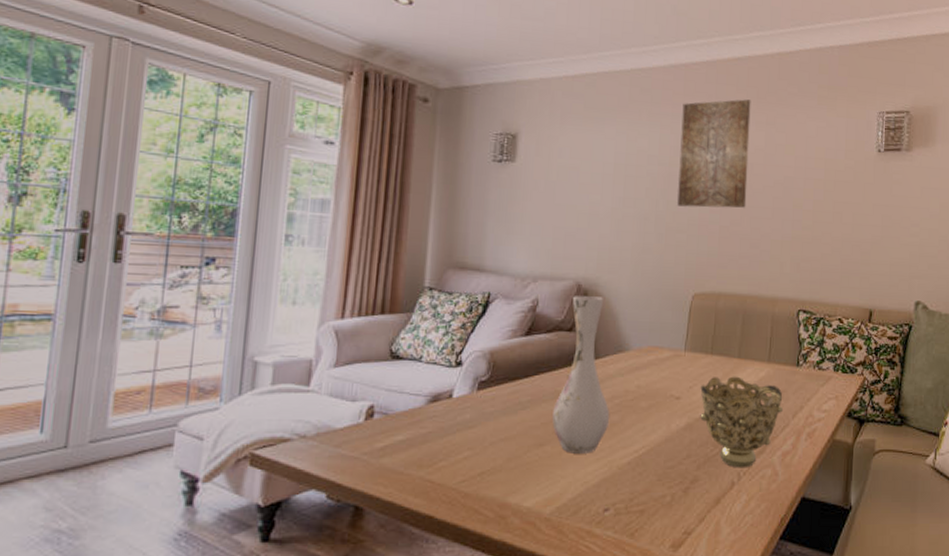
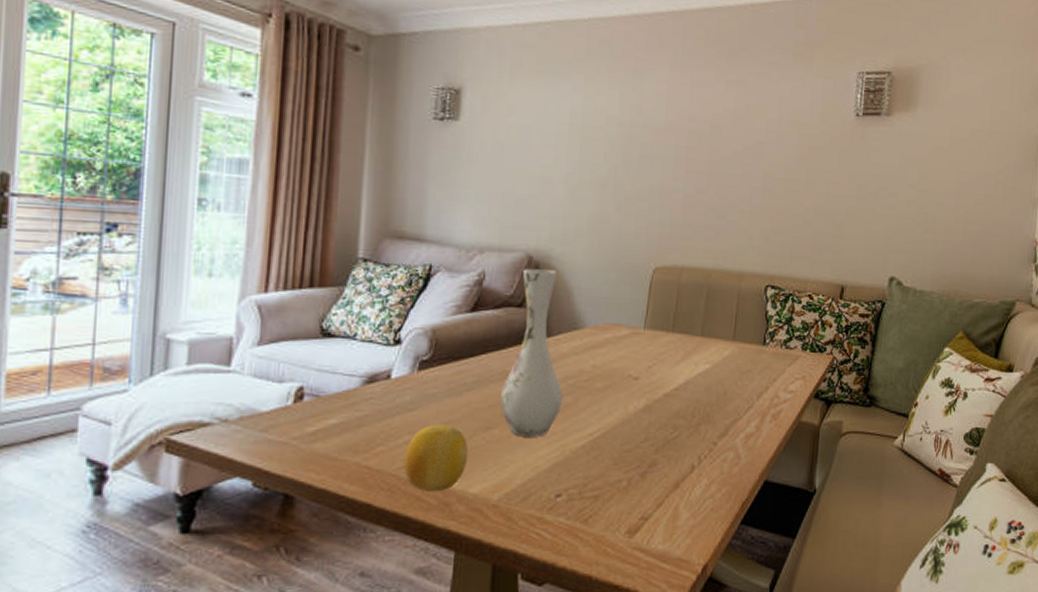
fruit: none [463,441,523,506] -> present [404,425,469,492]
wall art: present [677,99,751,208] -> none [638,55,721,175]
decorative bowl: present [700,376,783,468] -> none [659,355,748,452]

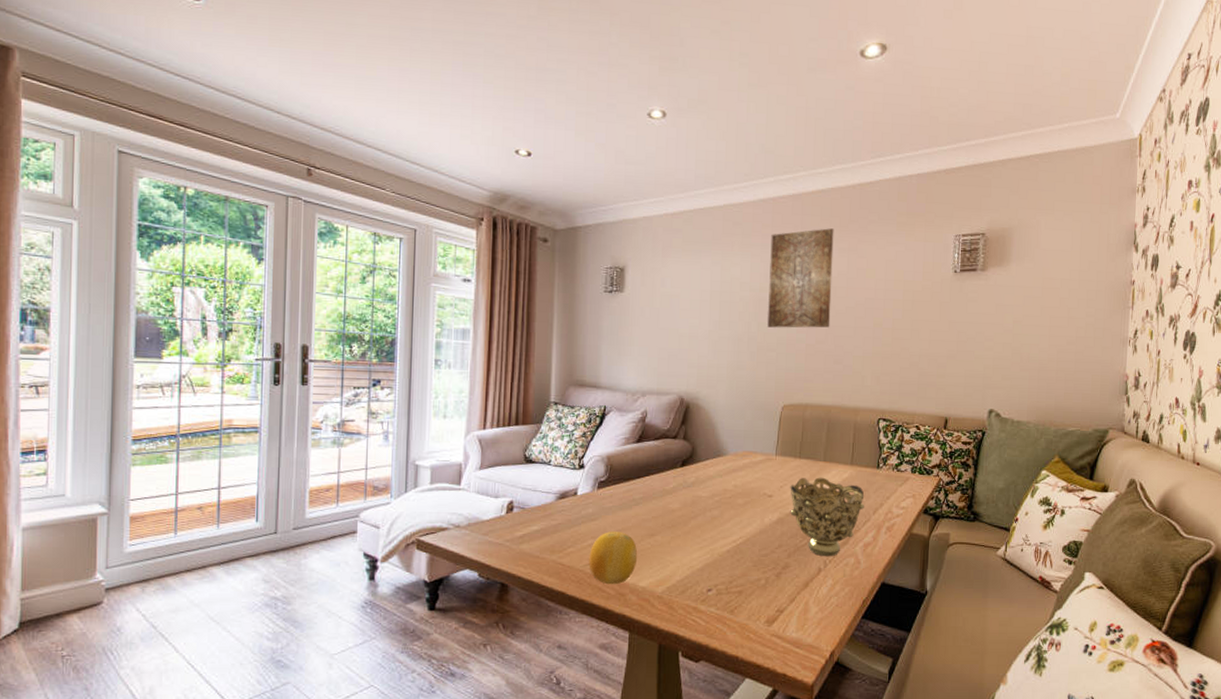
vase: present [500,269,563,437] -> none [662,408,711,543]
wall art: none [638,55,721,175] -> present [767,228,834,328]
decorative bowl: none [659,355,748,452] -> present [790,477,865,557]

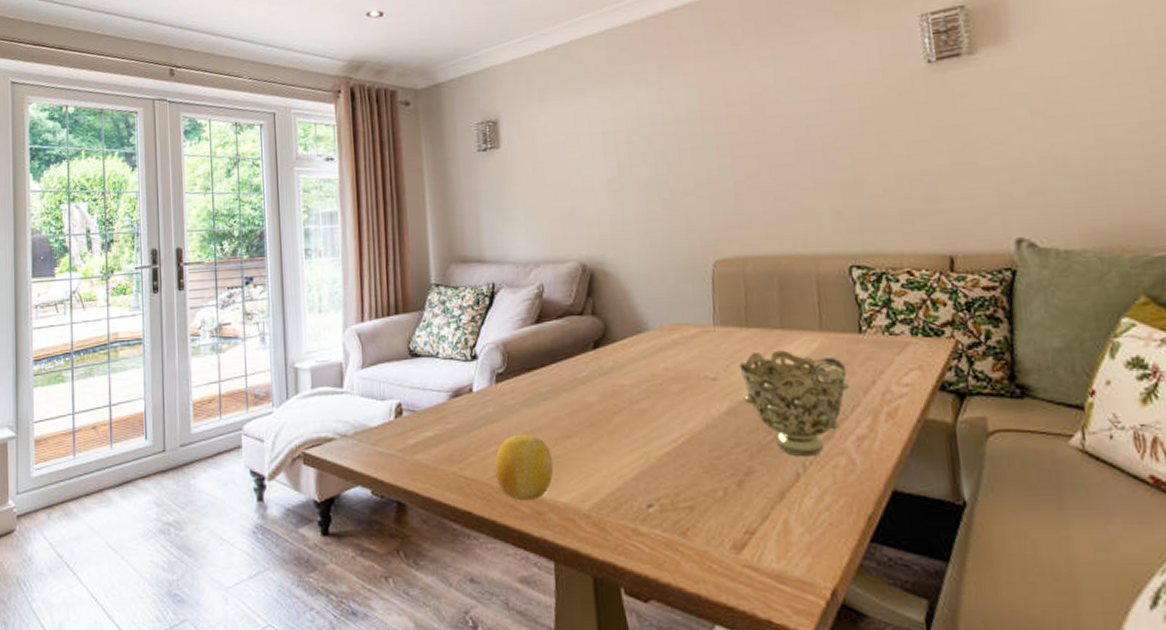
wall art: present [767,228,834,328] -> none [668,34,763,167]

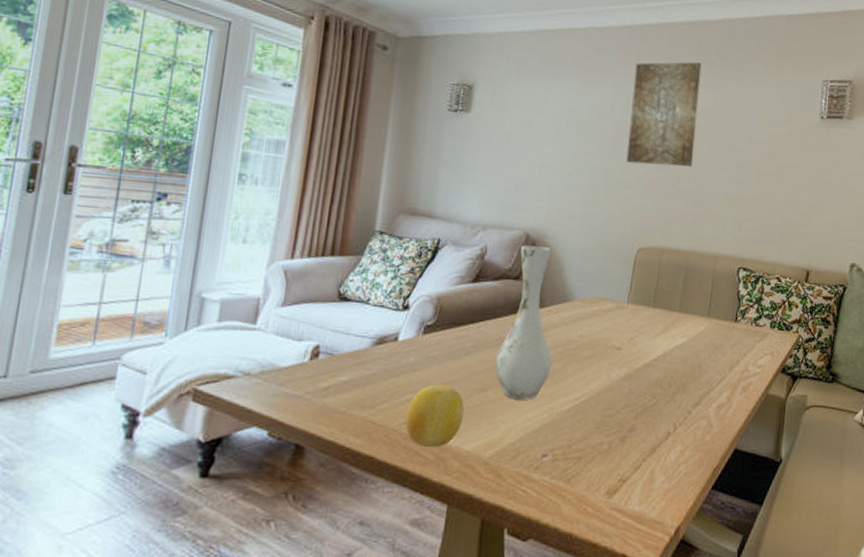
vase: none [575,275,639,445] -> present [495,245,553,400]
wall art: none [668,34,763,167] -> present [626,62,702,167]
decorative bowl: present [739,350,849,457] -> none [640,329,721,419]

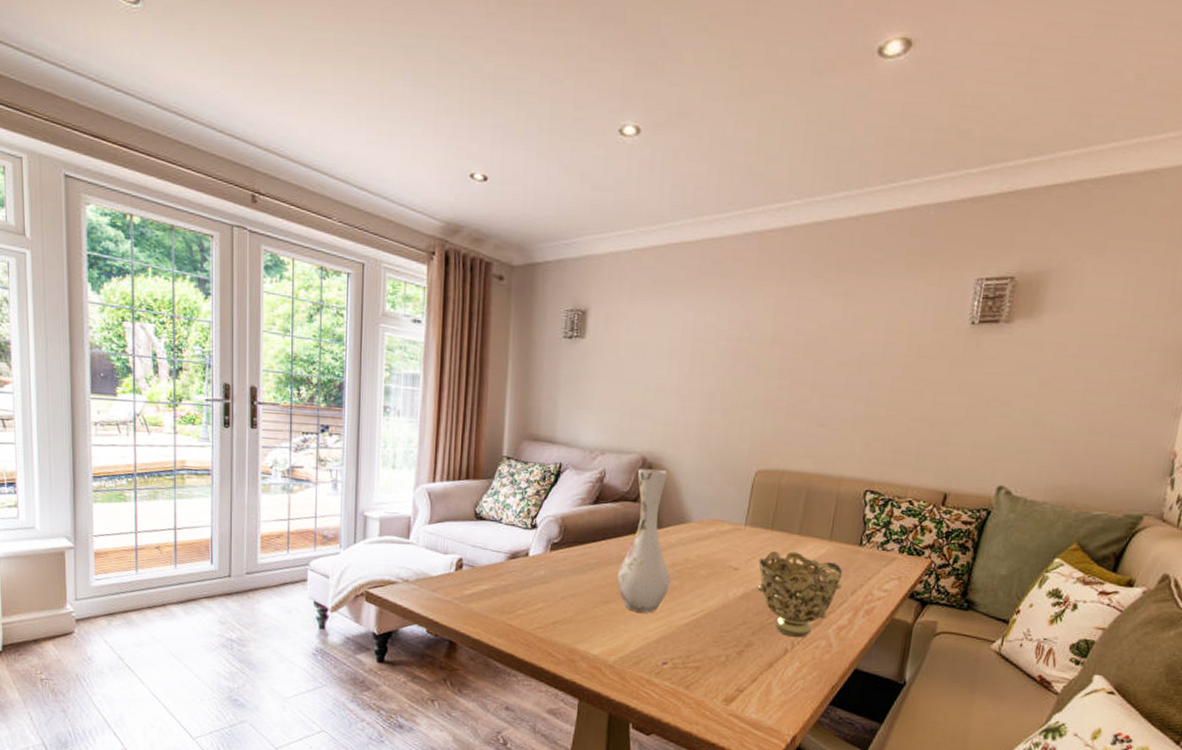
fruit: present [405,385,465,448] -> none [539,596,591,651]
wall art: present [626,62,702,167] -> none [744,268,830,385]
decorative bowl: none [640,329,721,419] -> present [757,551,843,638]

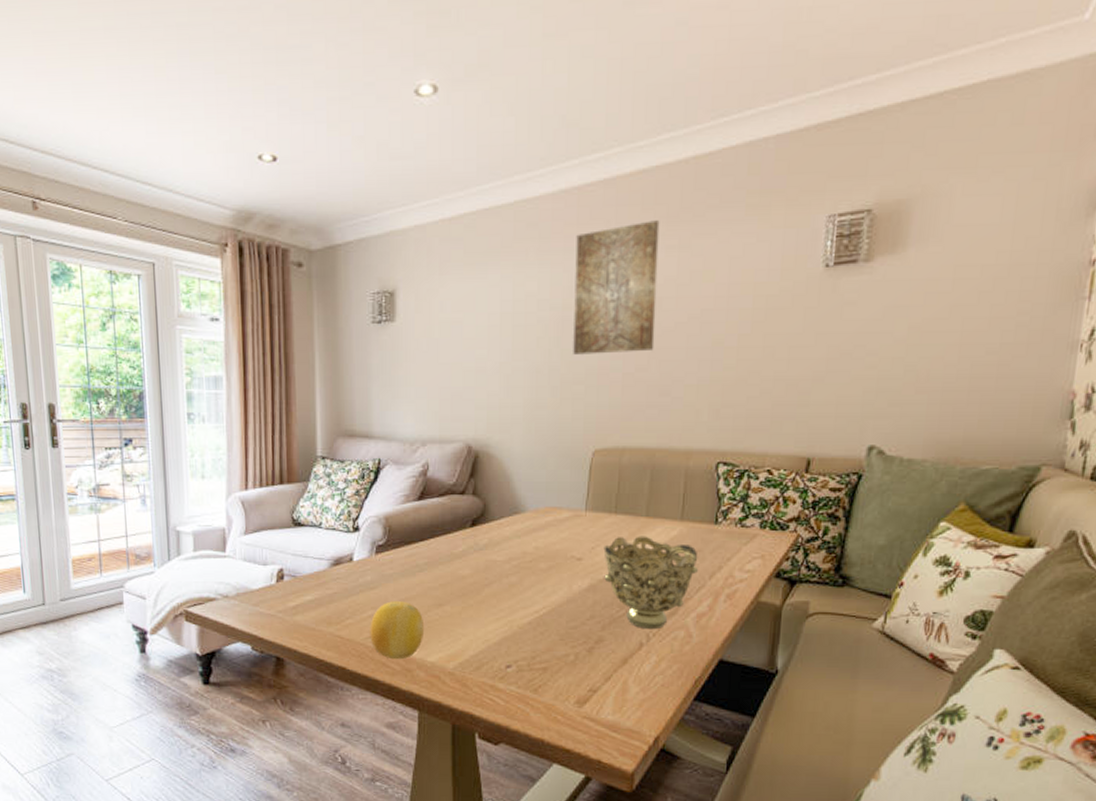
fruit: none [539,596,591,651] -> present [370,601,425,660]
vase: present [617,469,671,613] -> none [450,458,508,614]
wall art: none [744,268,830,385] -> present [573,220,660,355]

